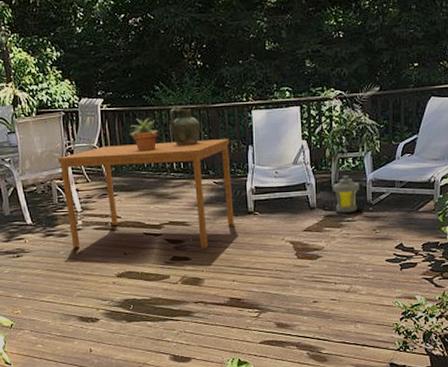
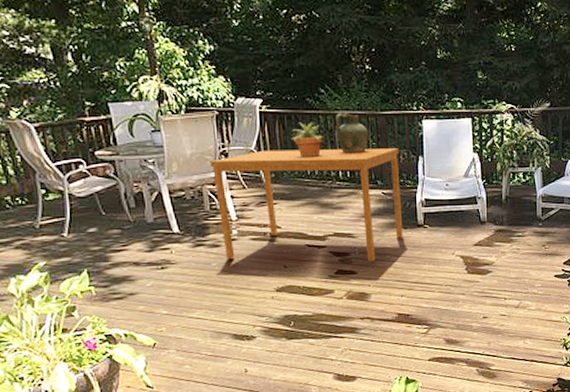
lantern: present [333,176,359,212] -> none [504,190,529,227]

